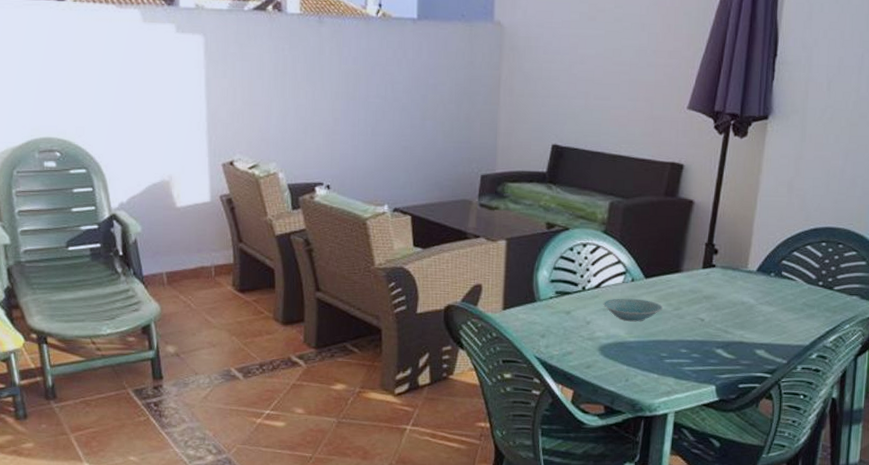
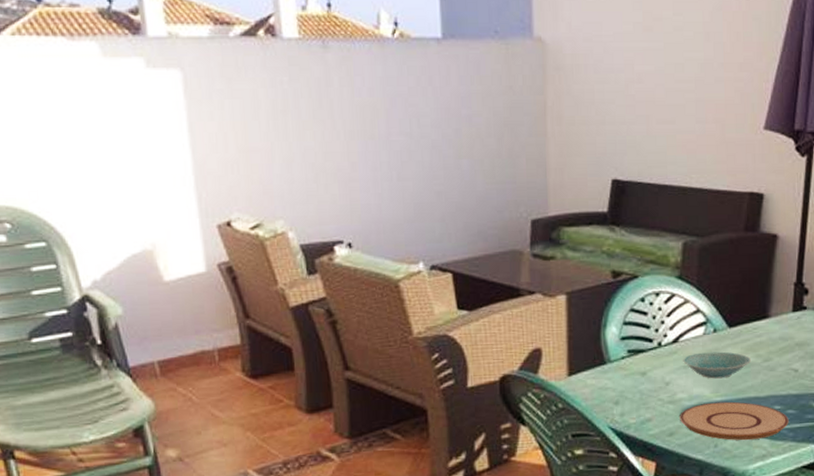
plate: none [597,342,693,377] -> present [680,401,789,440]

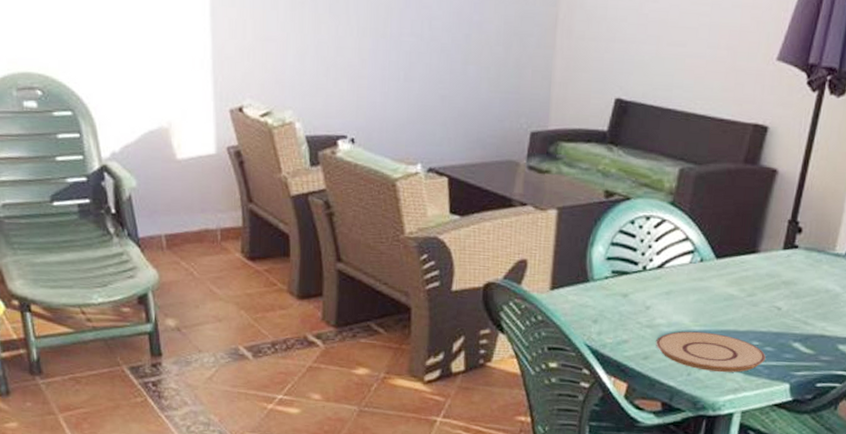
bowl: present [683,351,752,379] -> none [666,280,736,309]

